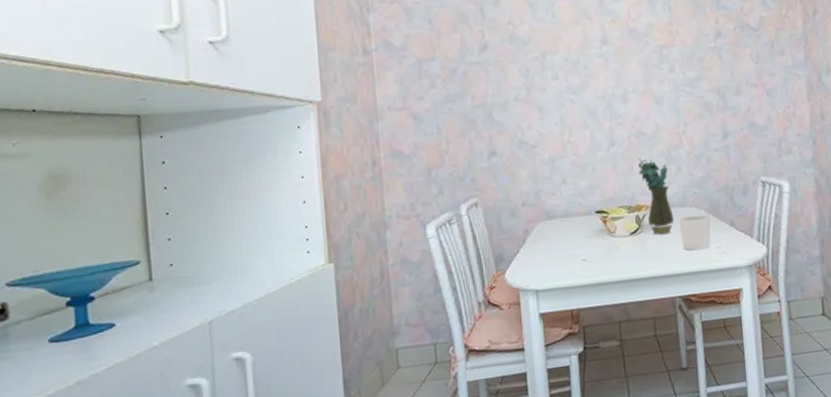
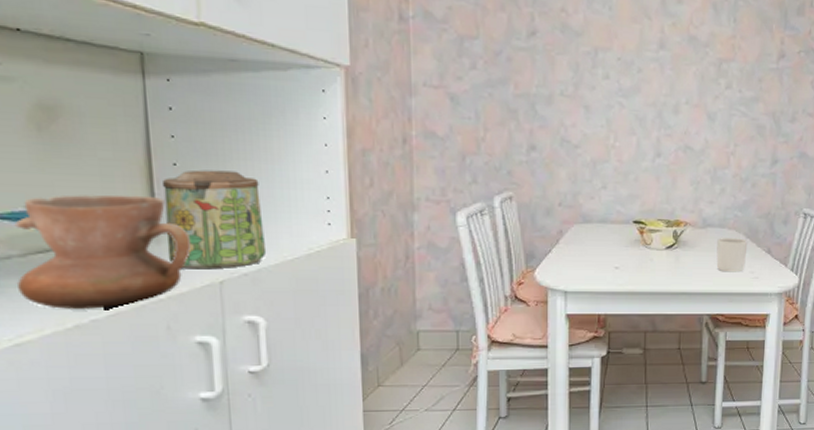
ceramic jug: none [25,246,183,368] -> present [14,194,192,309]
canister: none [155,213,252,313] -> present [161,170,267,270]
vase: present [638,158,675,235] -> none [681,173,712,253]

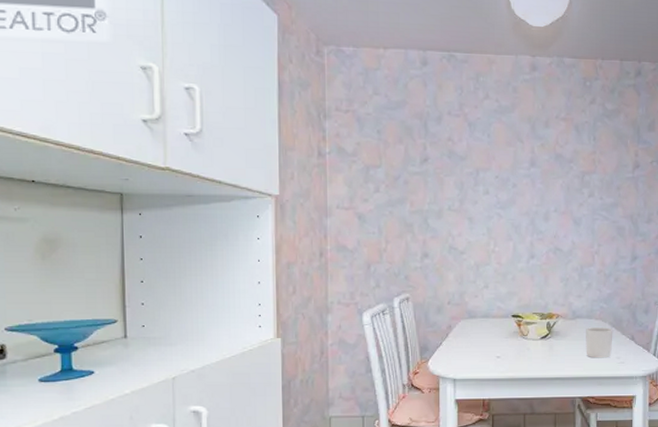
ceramic jug: present [14,194,192,309] -> none [20,308,152,404]
canister: present [161,170,267,270] -> none [131,285,210,368]

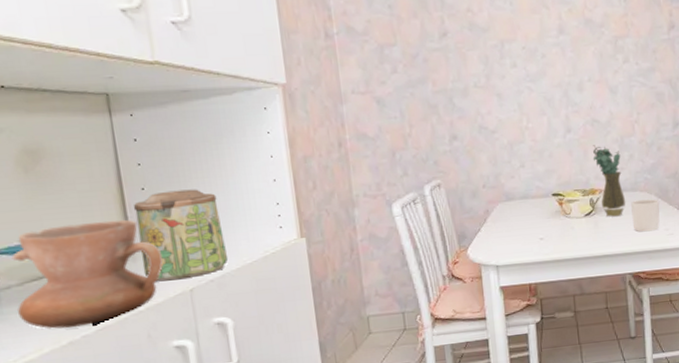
ceramic jug: none [20,308,152,404] -> present [11,219,163,329]
canister: none [131,285,210,368] -> present [133,189,229,281]
vase: none [553,272,581,342] -> present [592,145,626,217]

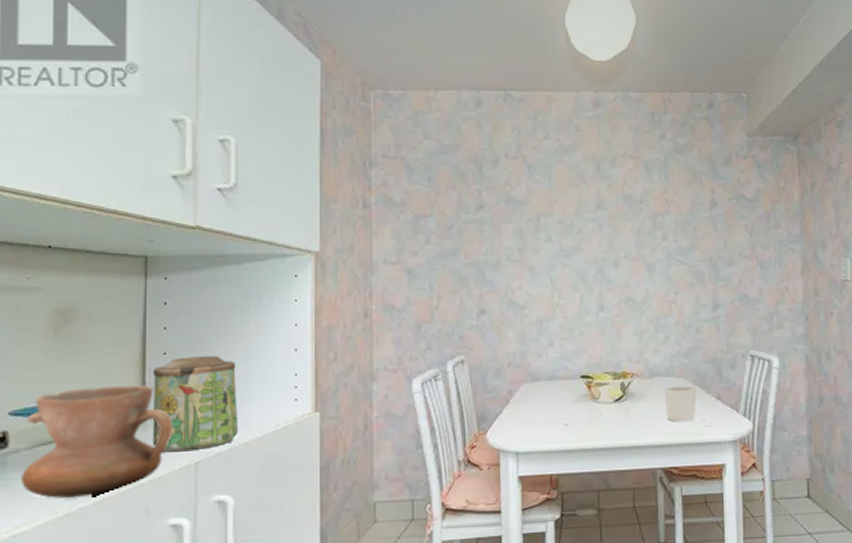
vase: present [592,145,626,217] -> none [625,325,660,404]

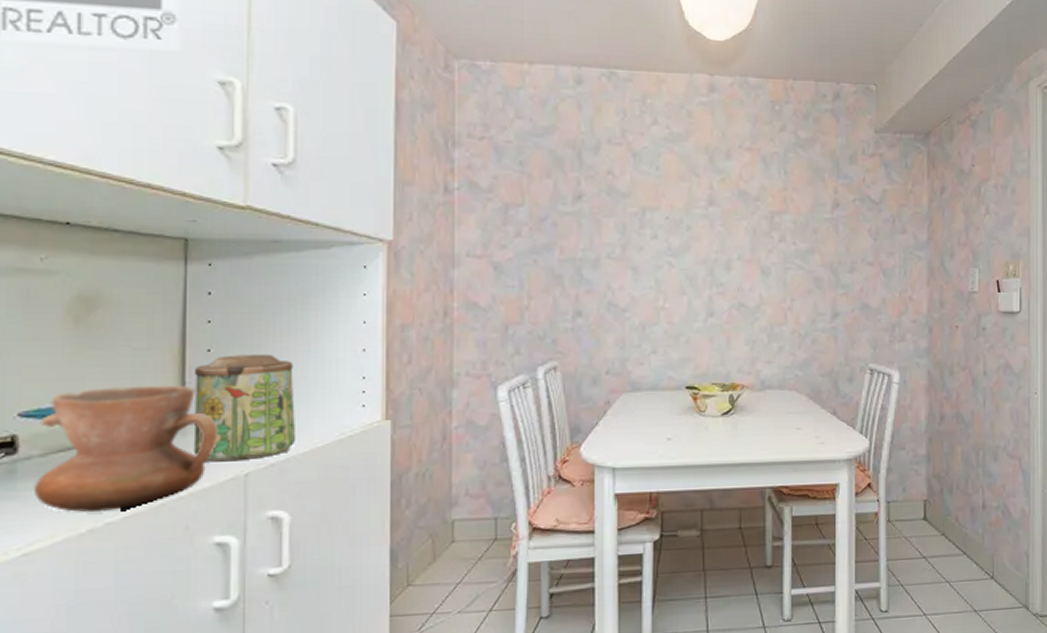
mug: present [665,386,697,422] -> none [777,400,811,438]

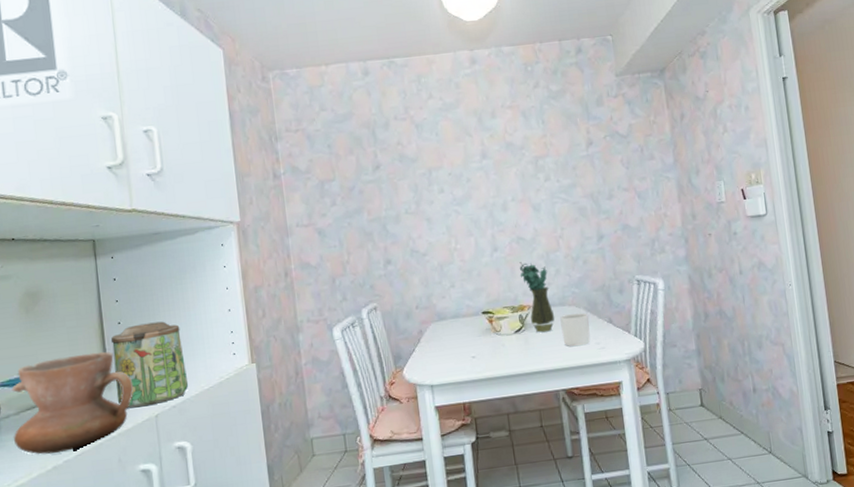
vase: none [736,333,772,418] -> present [519,262,555,333]
mug: none [777,400,811,438] -> present [560,313,591,347]

